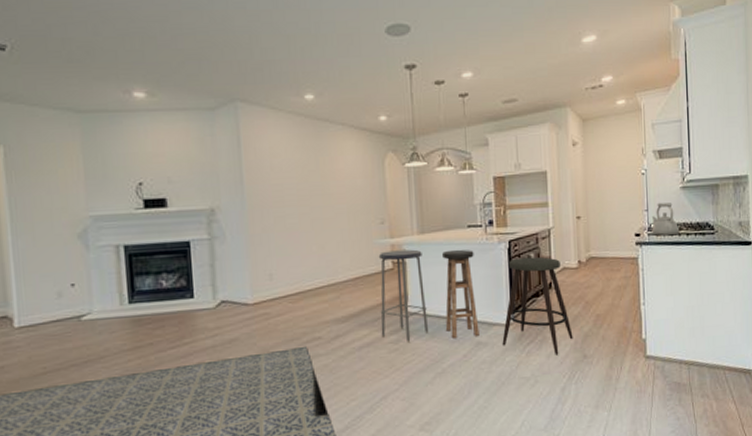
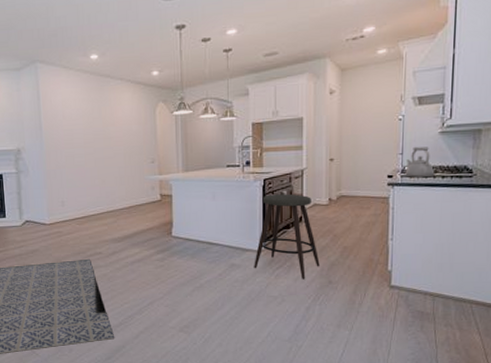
bar stool: present [378,249,429,342] -> none [149,184,190,261]
bar stool: present [442,249,480,338] -> none [204,185,234,260]

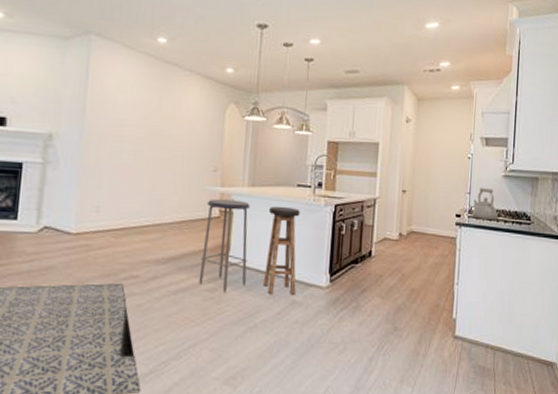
bar stool: none [149,184,190,261] -> present [199,198,250,292]
bar stool: none [204,185,234,260] -> present [264,206,300,295]
bar stool: present [254,194,320,280] -> none [316,222,386,324]

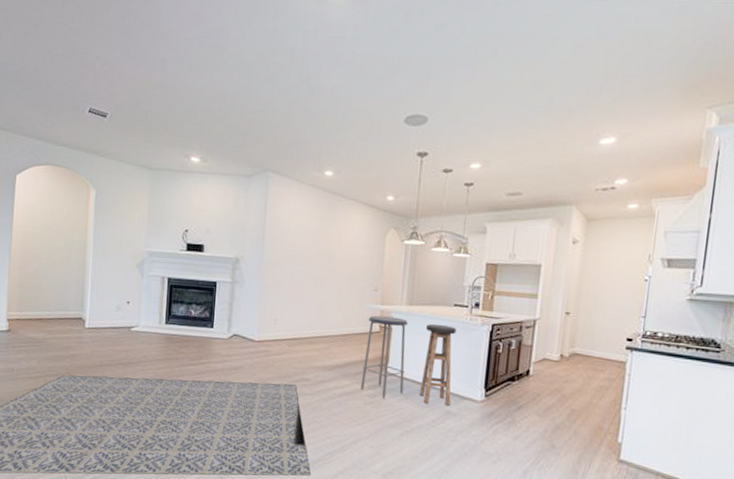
kettle: present [472,187,498,221] -> none [646,310,679,347]

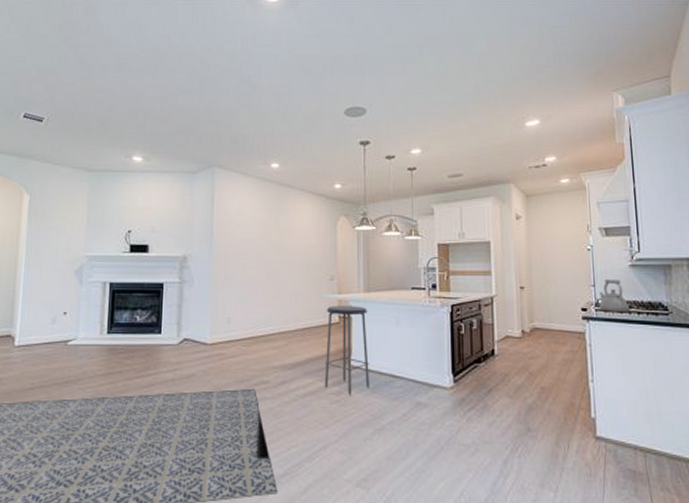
bar stool: present [420,323,457,406] -> none [386,309,420,396]
kettle: none [646,310,679,347] -> present [599,278,630,313]

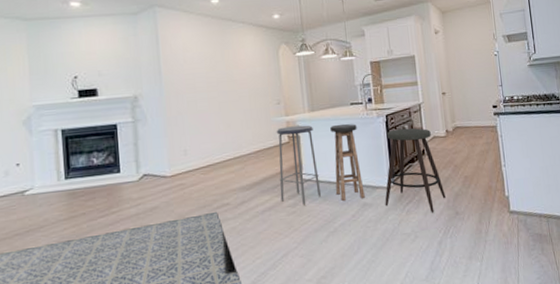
bar stool: none [386,309,420,396] -> present [330,123,365,201]
bar stool: none [442,322,516,425] -> present [385,128,446,213]
kettle: present [599,278,630,313] -> none [506,78,531,107]

